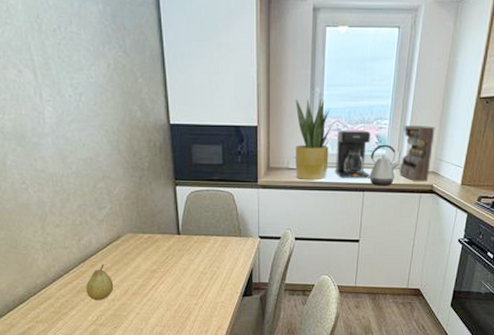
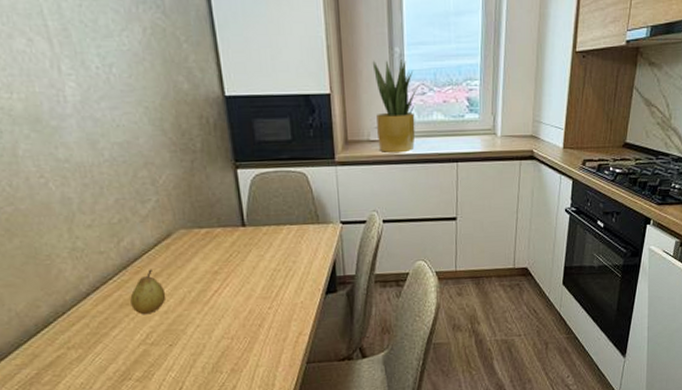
coffee maker: present [334,130,371,179] -> none [422,93,464,149]
kettle: present [367,144,400,186] -> none [460,107,495,155]
spice rack: present [399,125,435,183] -> none [495,85,531,149]

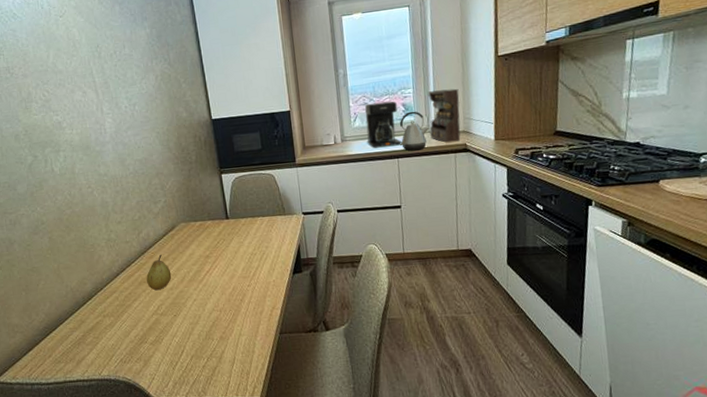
planter: present [372,59,420,153] -> none [321,78,362,155]
coffee maker: none [422,93,464,149] -> present [365,101,402,149]
kettle: none [460,107,495,155] -> present [399,111,430,151]
spice rack: none [495,85,531,149] -> present [428,88,461,144]

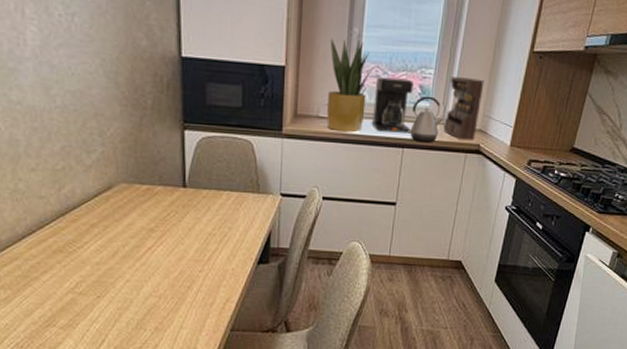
fruit: present [146,254,172,290] -> none [64,219,100,263]
planter: none [321,78,362,155] -> present [326,38,375,133]

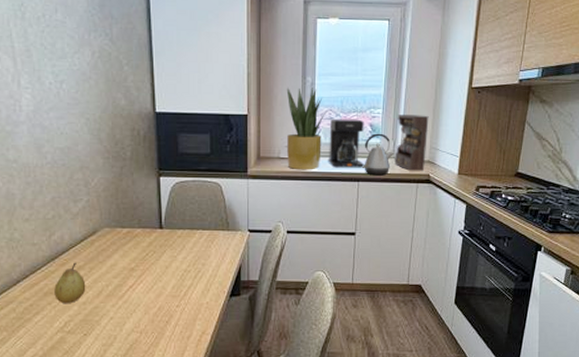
fruit: none [64,219,100,263] -> present [54,262,86,303]

